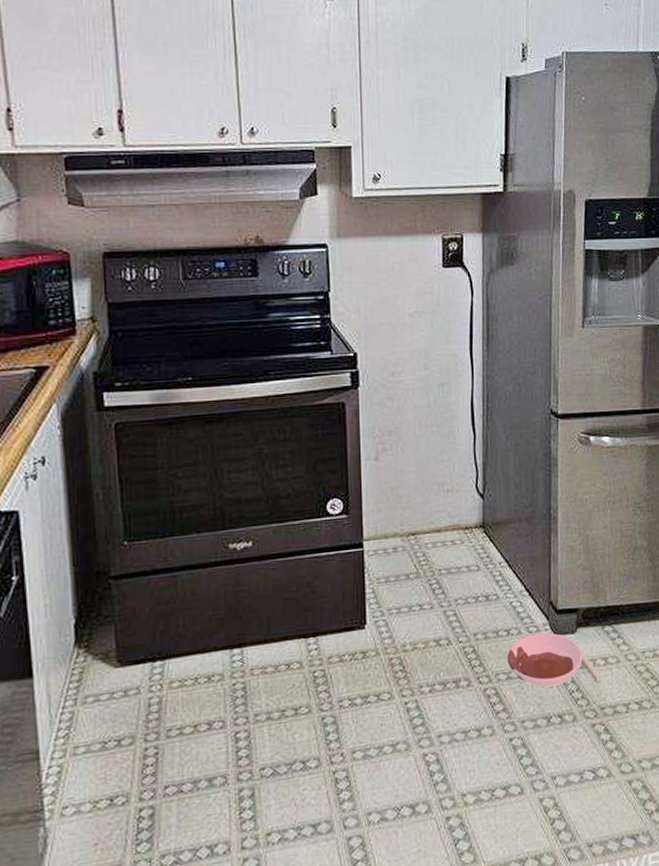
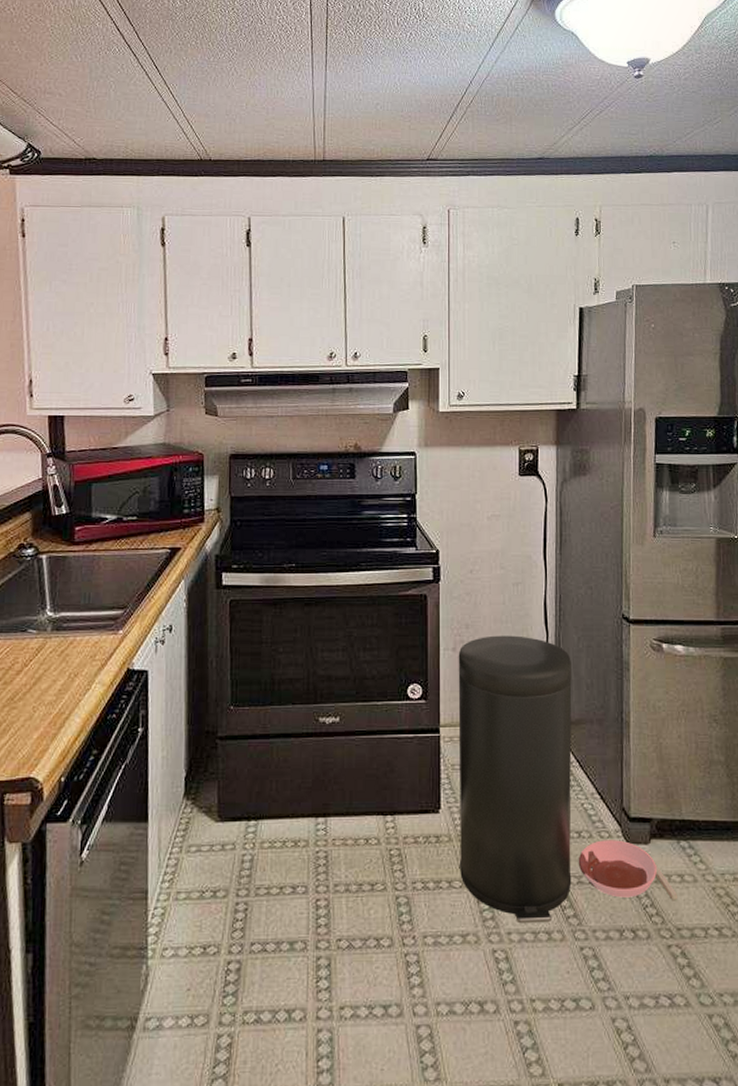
pedal bin: none [381,439,501,726] -> present [458,635,572,924]

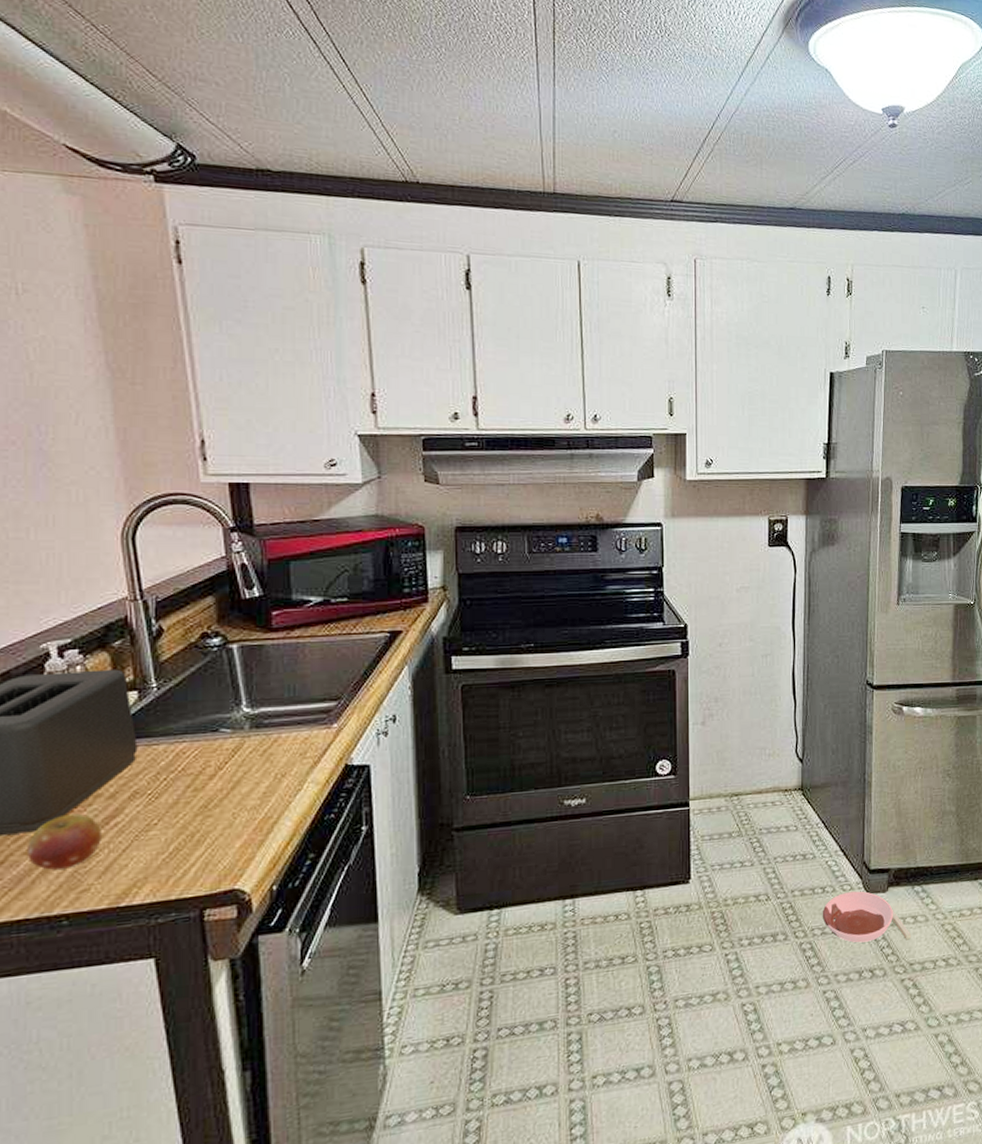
pedal bin: present [458,635,572,924] -> none [707,706,818,977]

